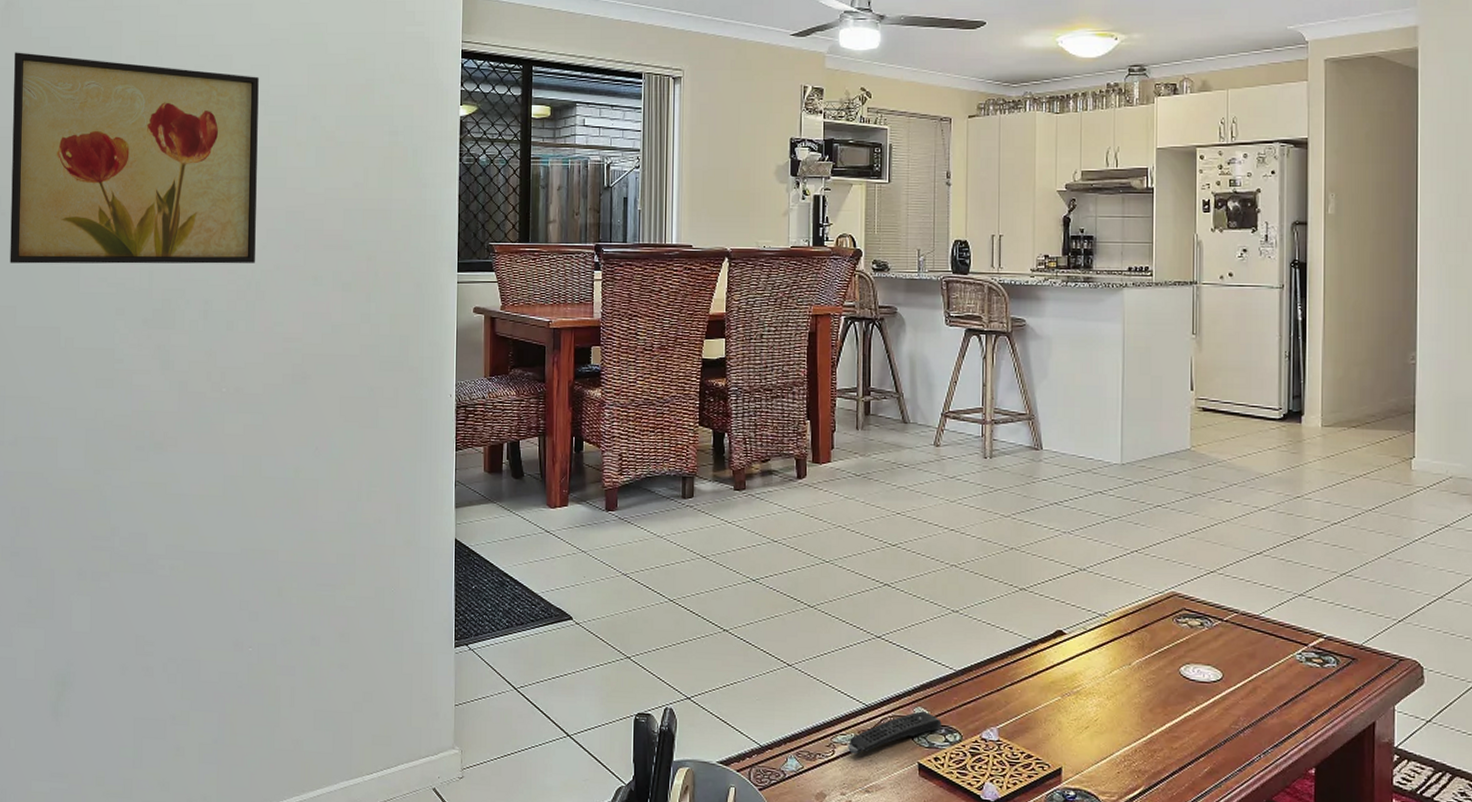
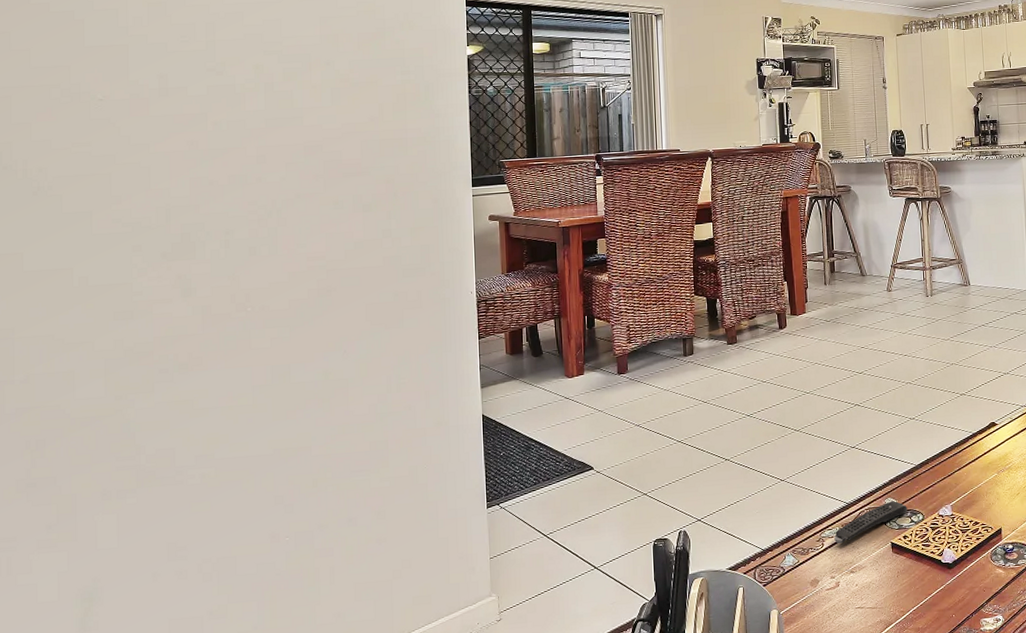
wall art: present [10,52,259,264] -> none [12,17,275,213]

